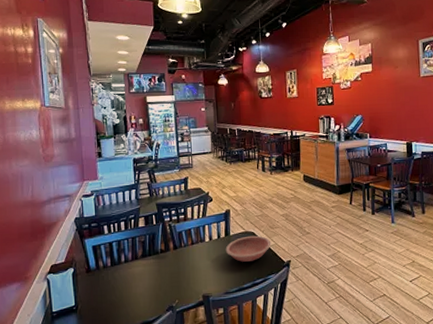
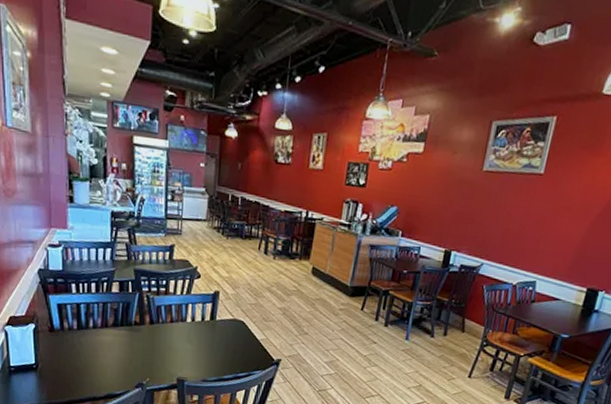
bowl: present [225,235,271,262] -> none [208,324,262,353]

